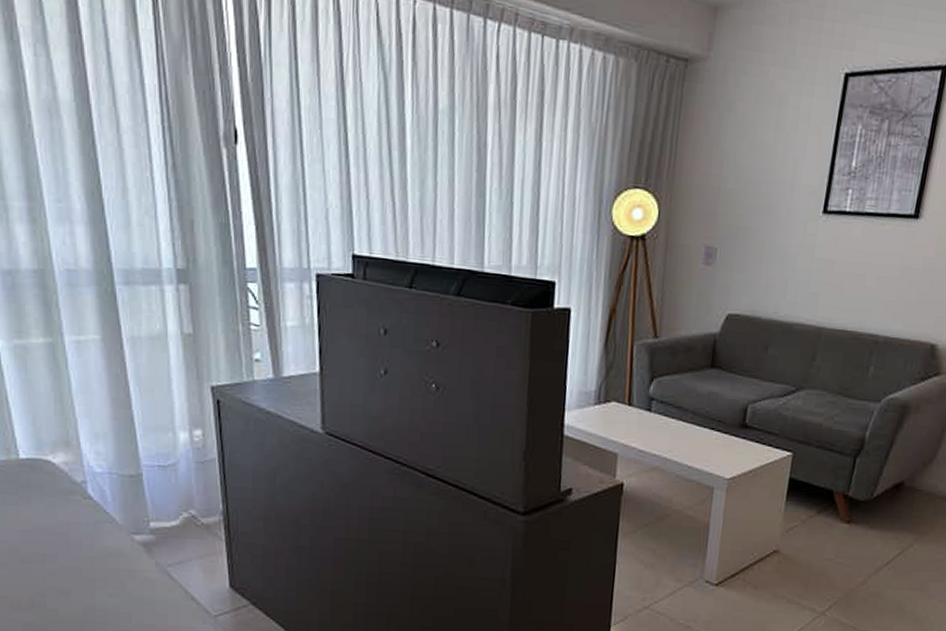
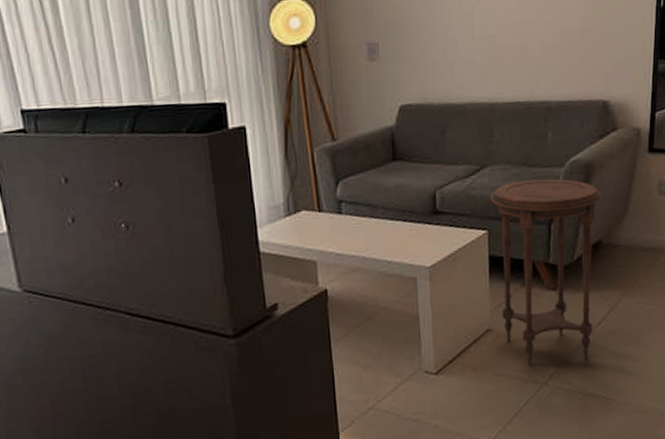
side table: none [791,409,913,595] -> present [490,178,602,364]

